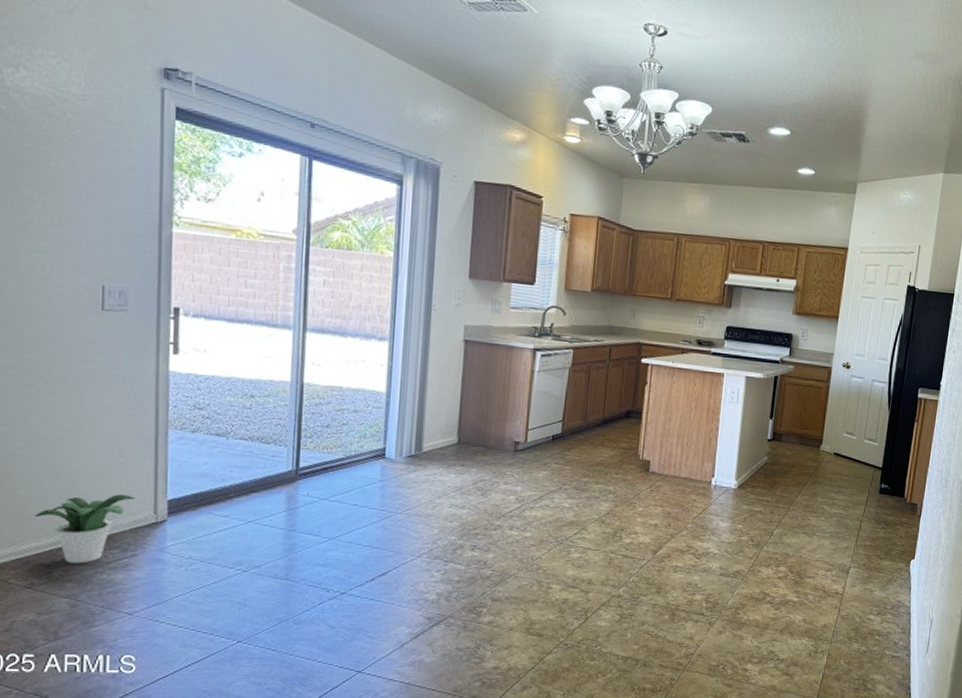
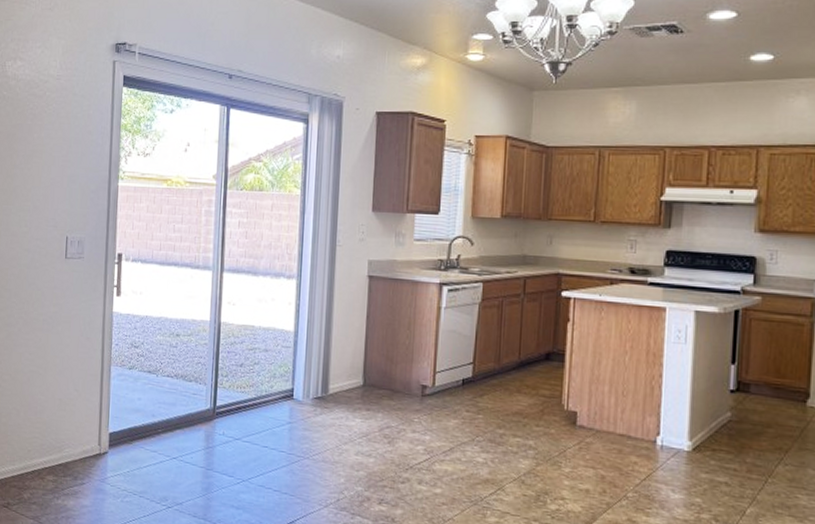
potted plant: present [35,494,136,564] -> none [12,425,85,488]

